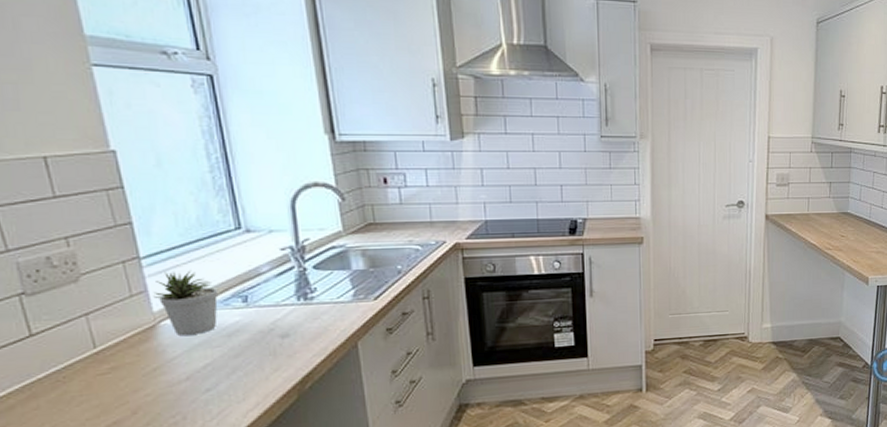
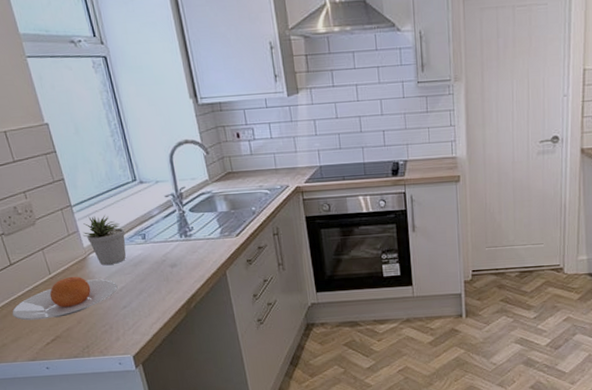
plate: none [24,350,200,413] -> present [12,276,118,321]

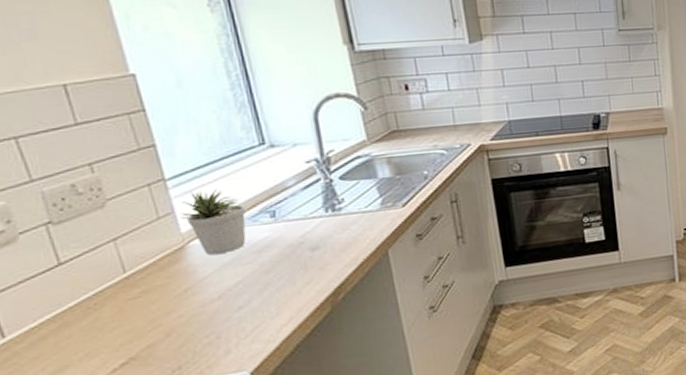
plate: present [12,276,118,321] -> none [56,272,231,341]

